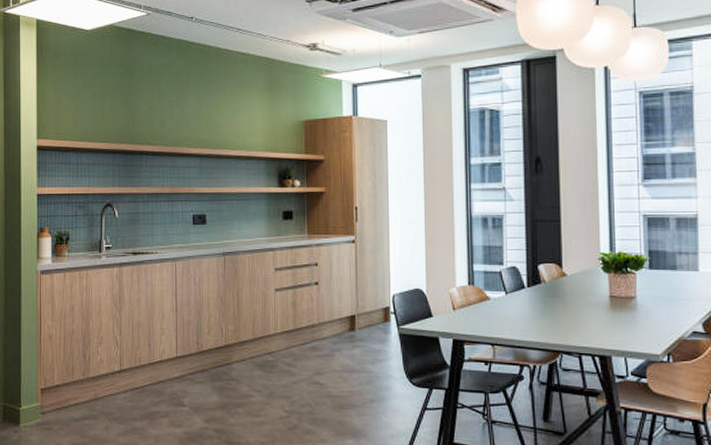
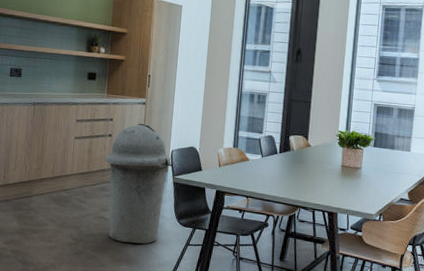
trash can: none [315,265,394,412] -> present [106,123,171,244]

